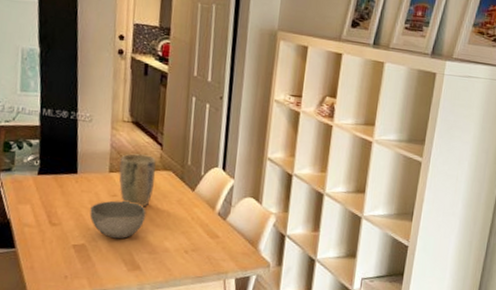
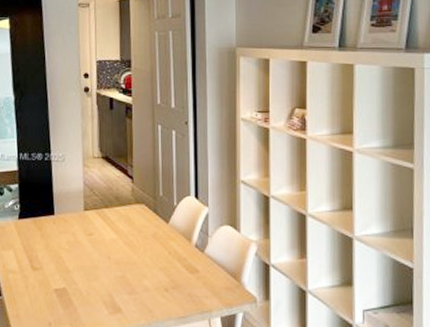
bowl: present [89,200,147,239] -> none [68,240,123,280]
plant pot: present [118,153,156,207] -> none [92,189,129,245]

